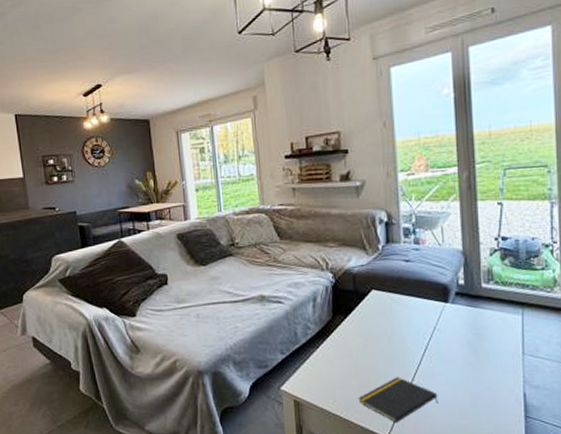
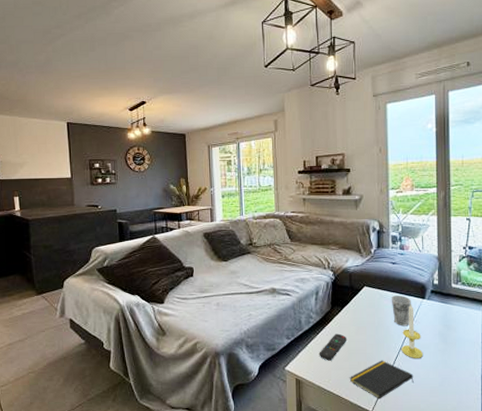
remote control: none [321,346,354,379] -> present [320,333,347,361]
cup: none [405,298,431,337] -> present [391,294,411,327]
candle: none [421,308,449,374] -> present [401,303,424,358]

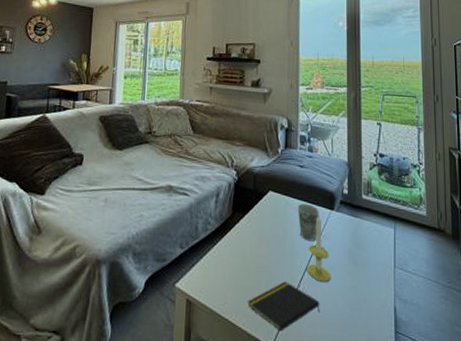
remote control: present [320,333,347,361] -> none [216,245,248,279]

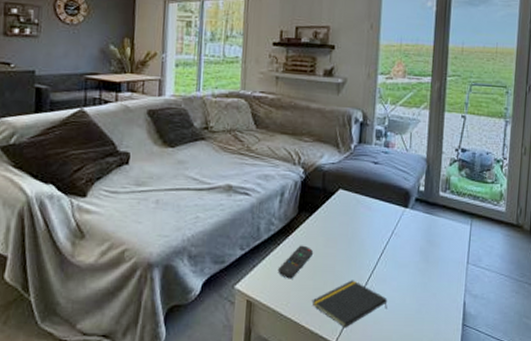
remote control: none [216,245,248,279] -> present [279,245,314,279]
cup: present [297,203,319,242] -> none [369,201,392,240]
candle: present [307,214,332,282] -> none [376,212,401,279]

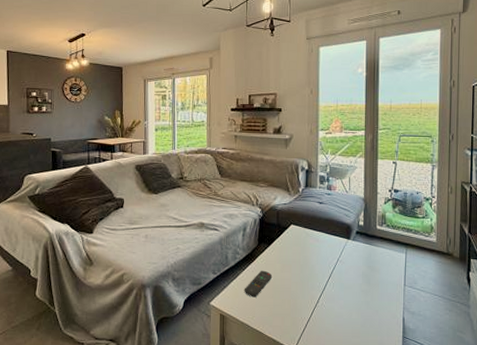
notepad: present [312,280,388,328] -> none [273,299,337,338]

